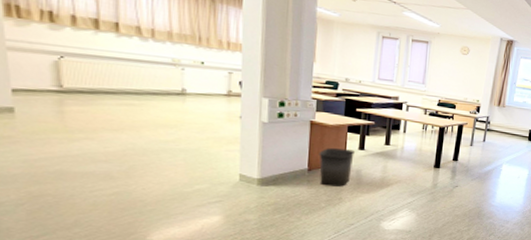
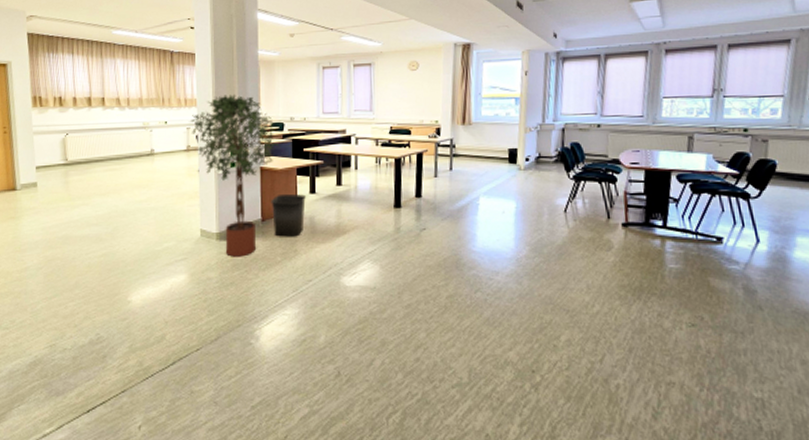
potted tree: none [232,45,333,202] -> present [189,94,280,257]

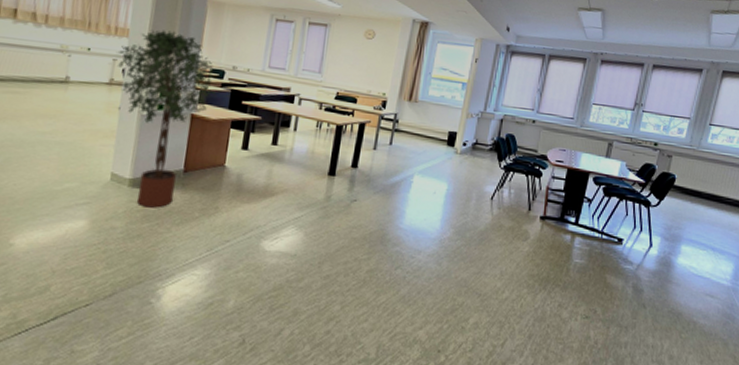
waste bin: present [271,193,307,237] -> none [196,145,238,193]

